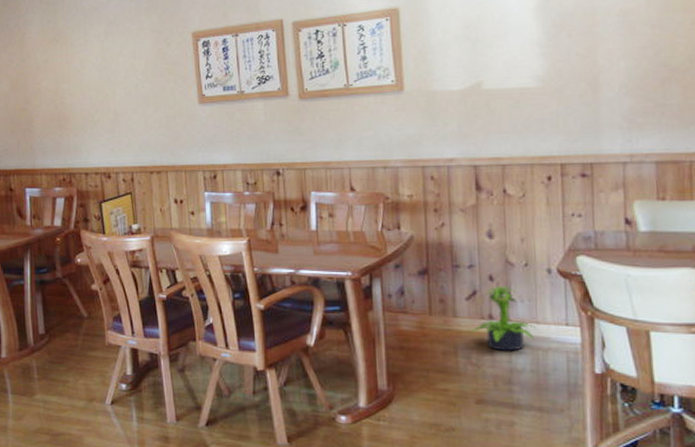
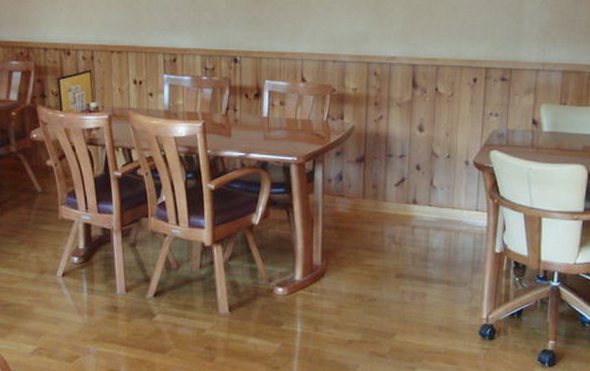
potted plant: present [470,286,537,351] -> none [396,175,452,232]

